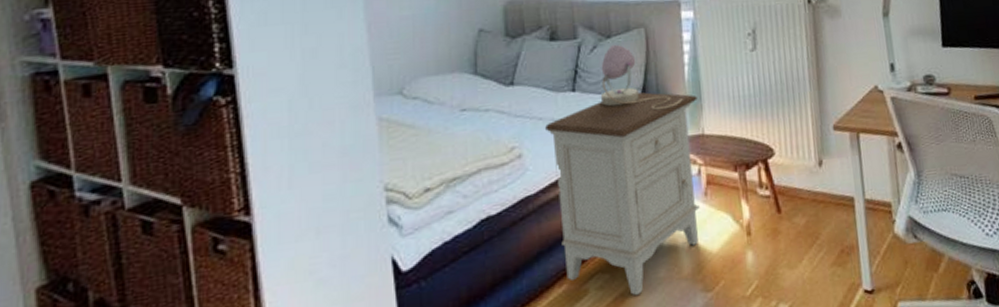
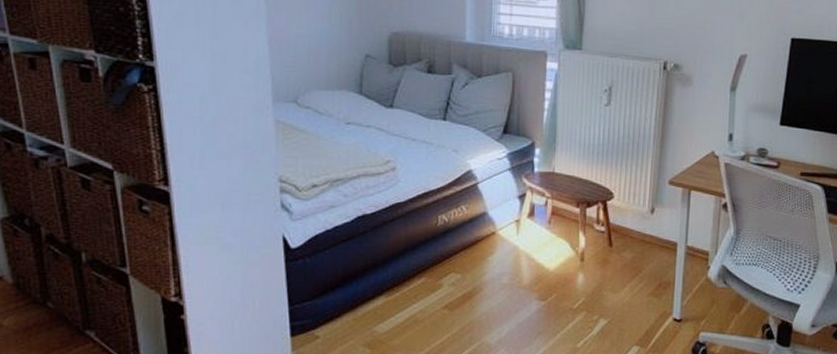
nightstand: present [544,92,700,296] -> none [416,129,552,295]
table lamp: present [600,44,683,111] -> none [467,83,539,147]

